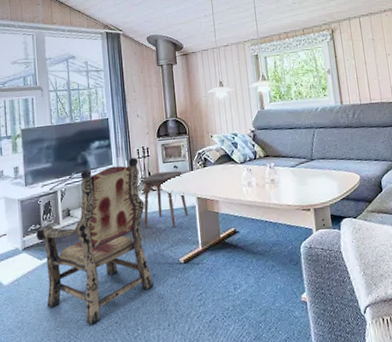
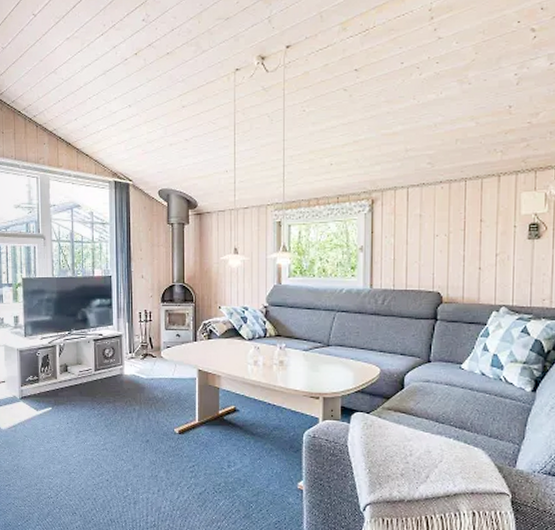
armchair: present [36,157,154,325] -> none [34,320,146,479]
stool: present [142,170,189,228] -> none [141,339,188,397]

